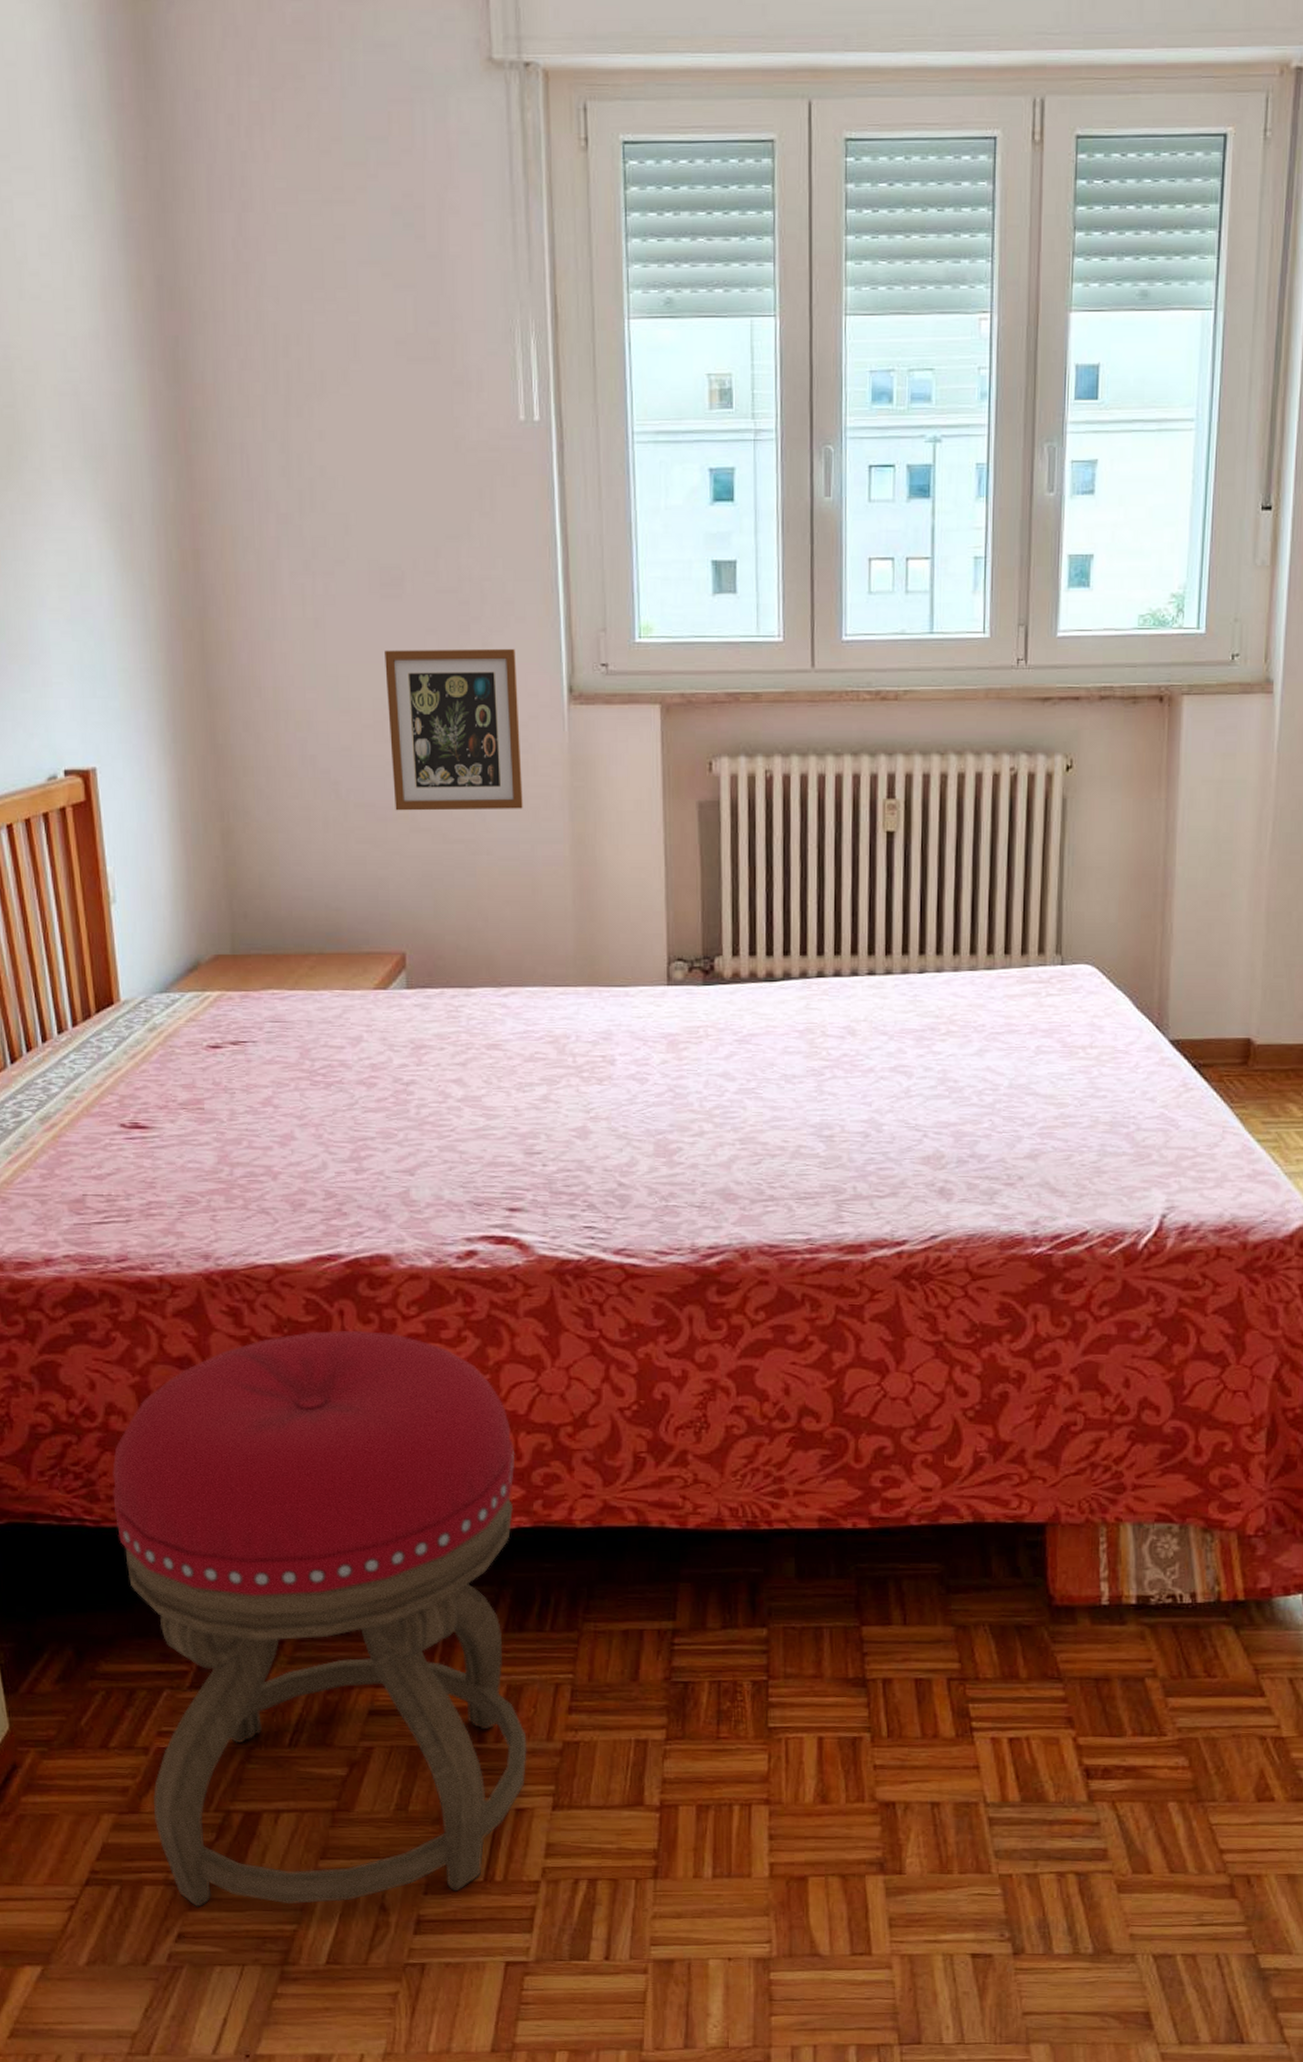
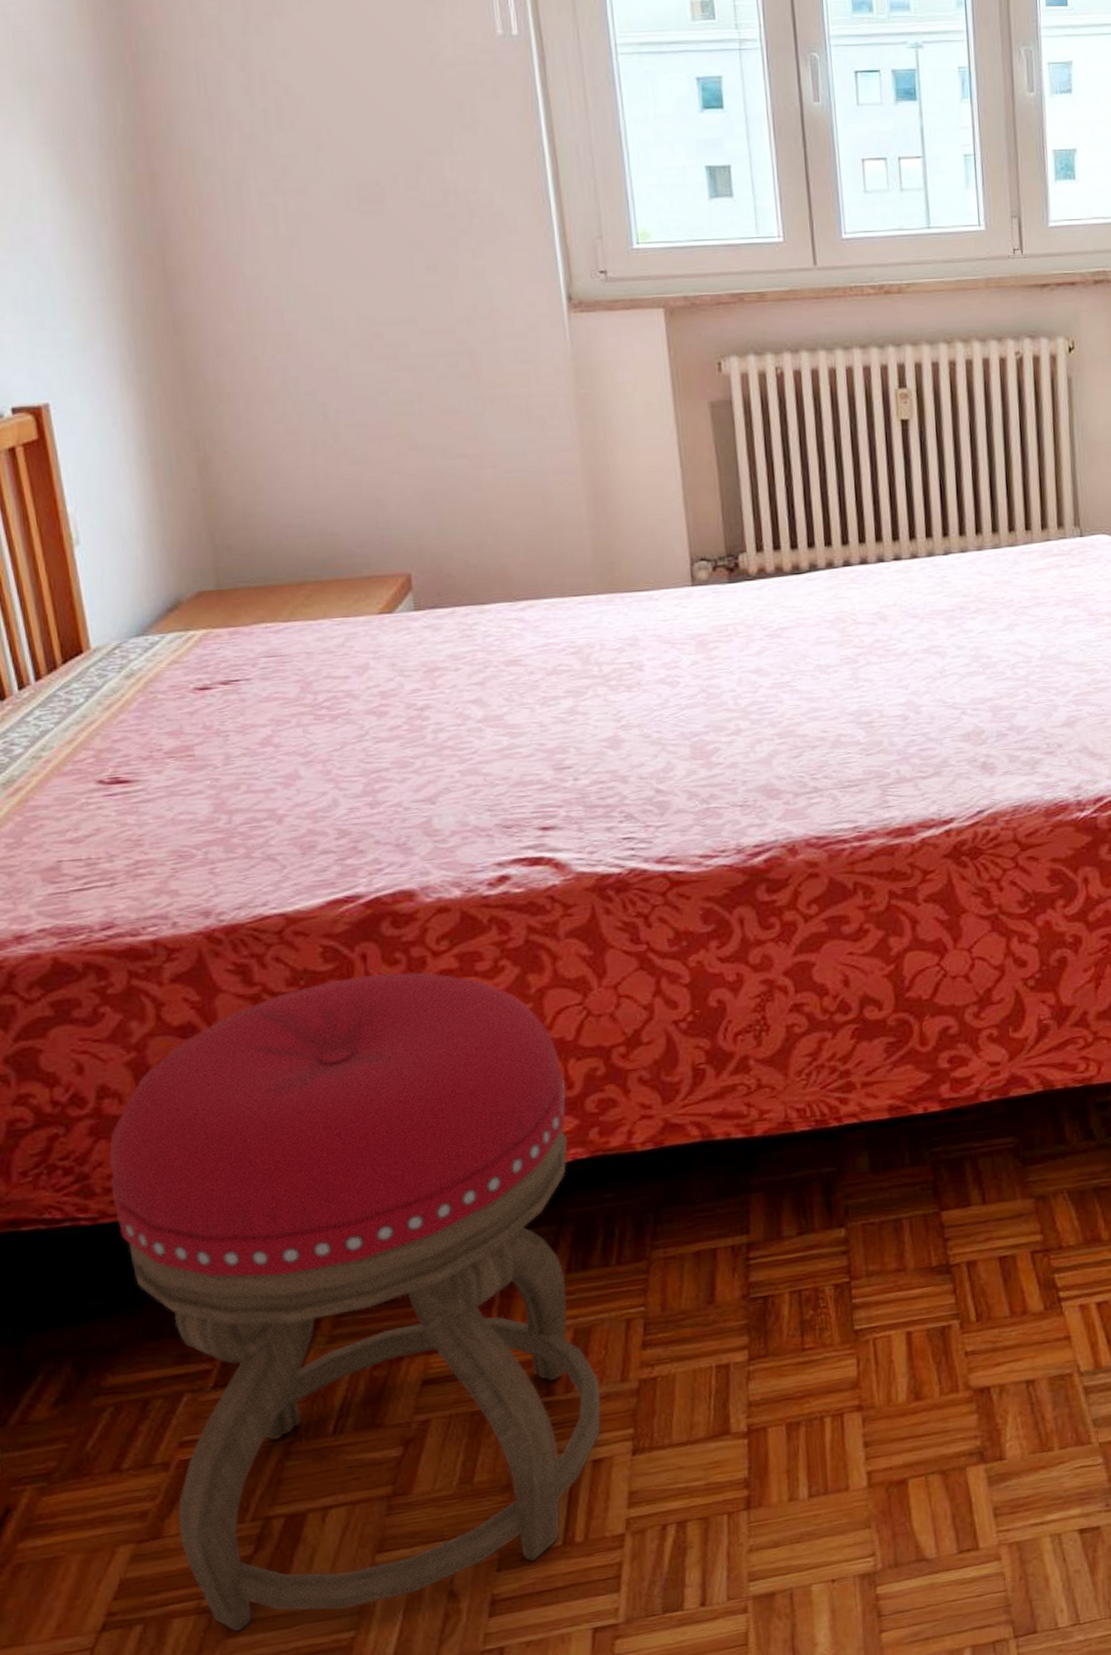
picture frame: present [385,648,523,811] -> none [368,259,528,429]

